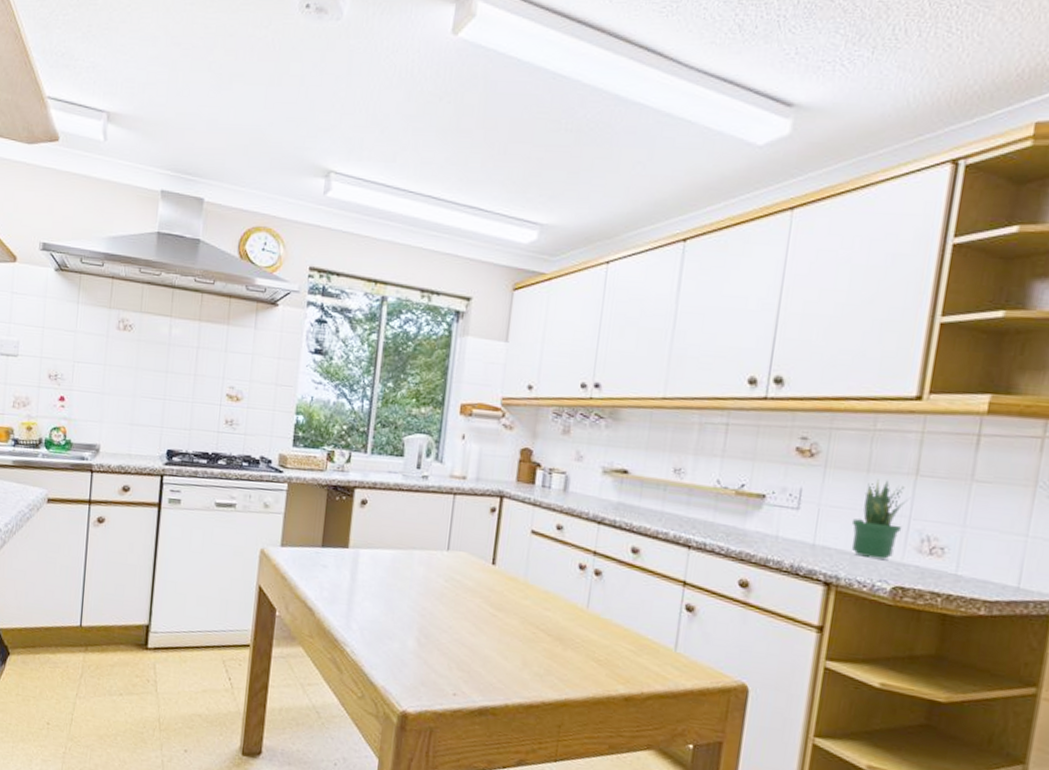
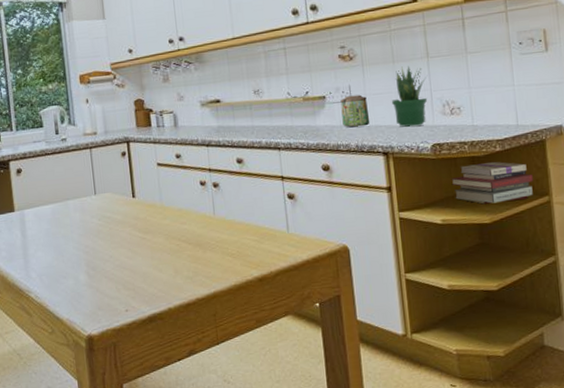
canister: none [779,501,820,544] -> present [340,94,370,128]
books: none [906,622,1021,684] -> present [451,161,533,205]

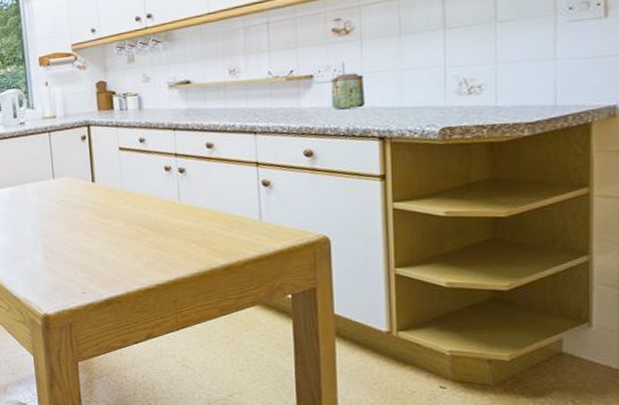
planter: present [391,66,428,127] -> none [393,39,441,109]
books: present [451,161,533,205] -> none [461,147,569,196]

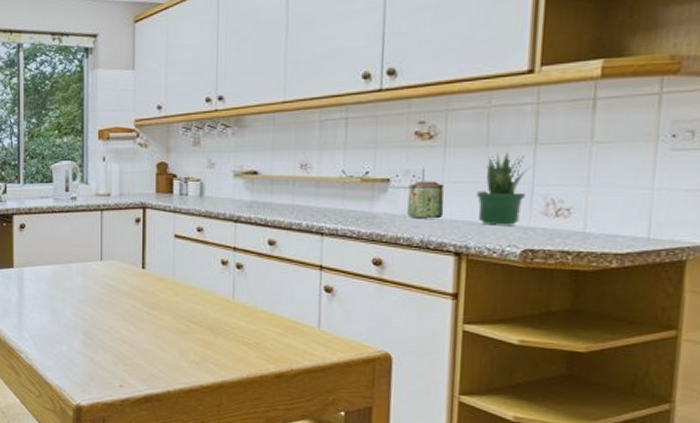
planter: none [393,39,441,109] -> present [475,152,530,225]

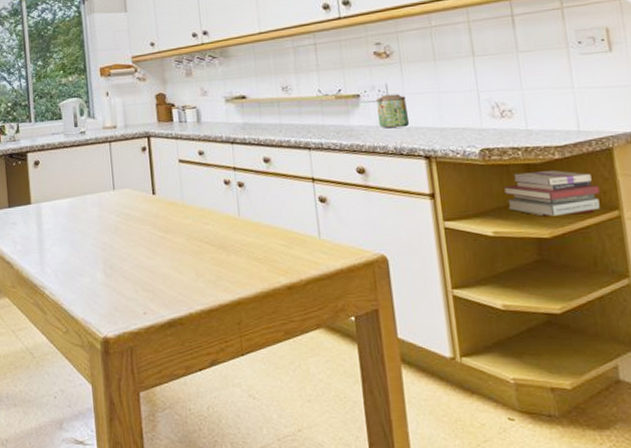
planter: present [475,152,530,225] -> none [433,64,474,130]
books: none [540,279,658,331] -> present [503,169,600,217]

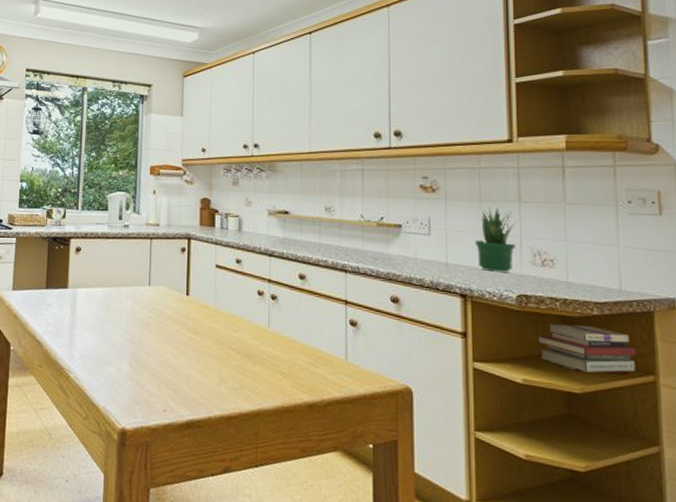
canister: present [376,94,410,129] -> none [418,228,449,263]
planter: none [433,64,474,130] -> present [474,207,517,272]

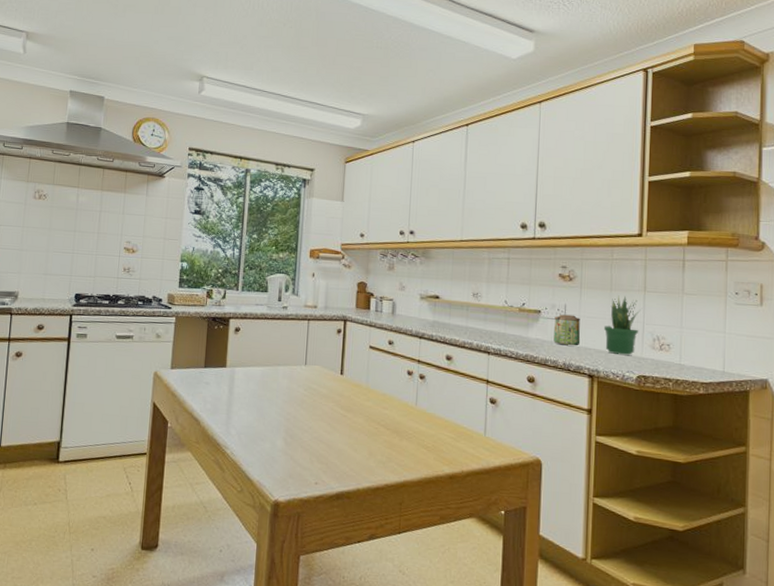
canister: none [418,228,449,263] -> present [553,314,581,346]
books: present [537,324,636,374] -> none [651,401,732,446]

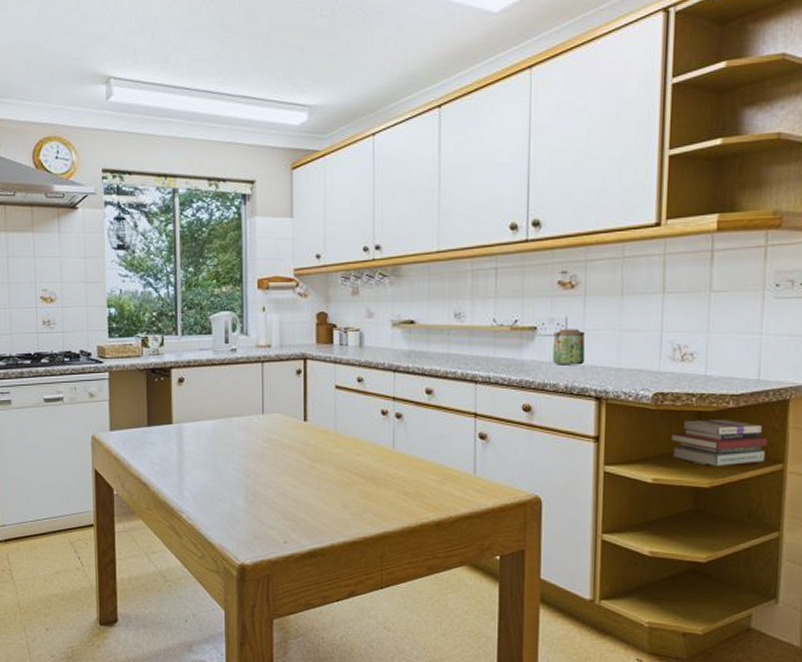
planter: present [603,295,641,355] -> none [613,300,659,370]
books: none [651,401,732,446] -> present [670,419,767,466]

